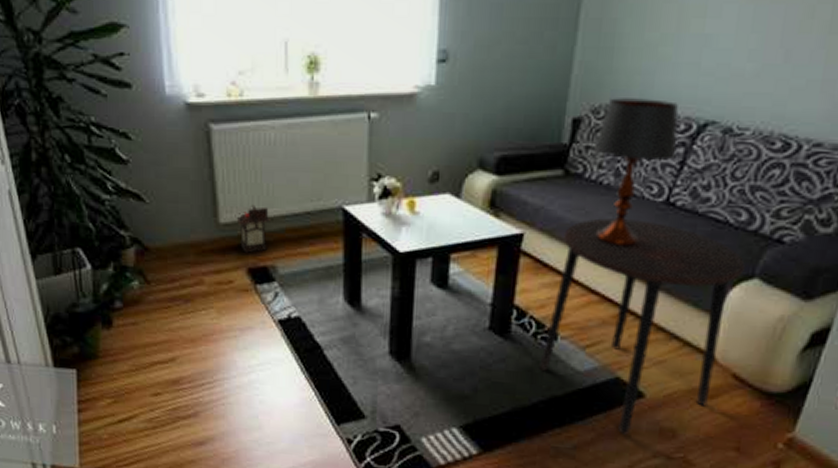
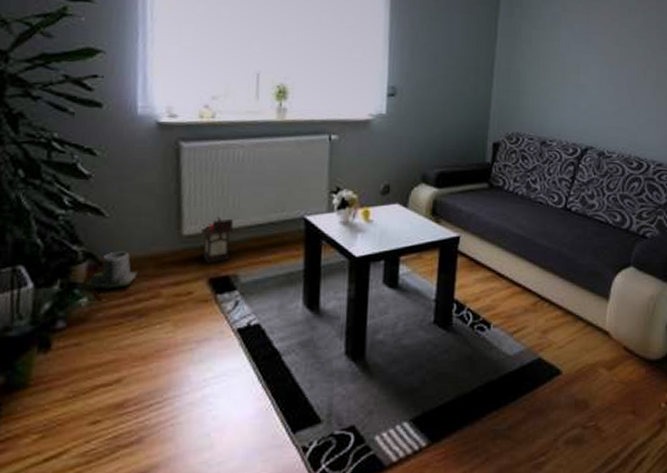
watering can: none [134,237,180,274] -> present [83,251,138,289]
side table: present [539,218,745,435] -> none [477,222,623,410]
table lamp: present [593,98,678,248] -> none [509,128,568,246]

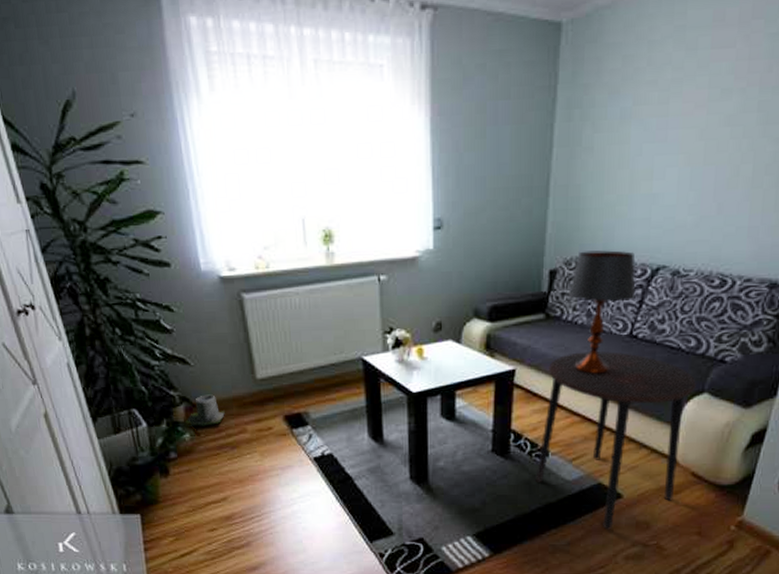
lantern: present [199,216,235,263] -> none [269,361,301,402]
side table: none [477,222,623,410] -> present [535,352,696,530]
table lamp: none [509,128,568,246] -> present [567,250,636,375]

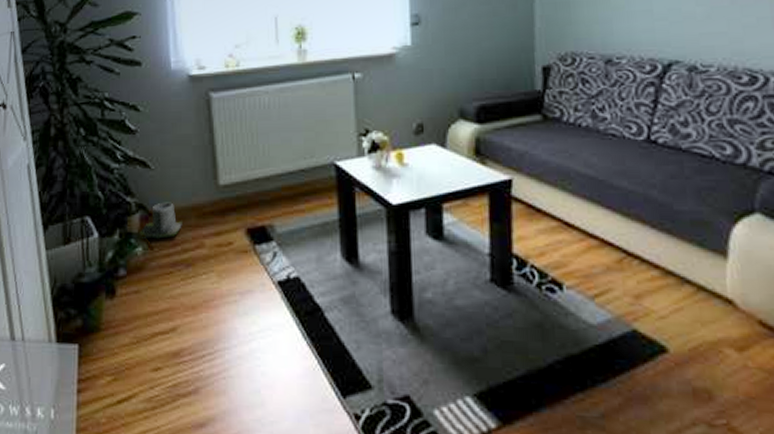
side table: present [535,352,696,530] -> none [548,159,743,399]
table lamp: present [567,250,636,375] -> none [566,44,648,188]

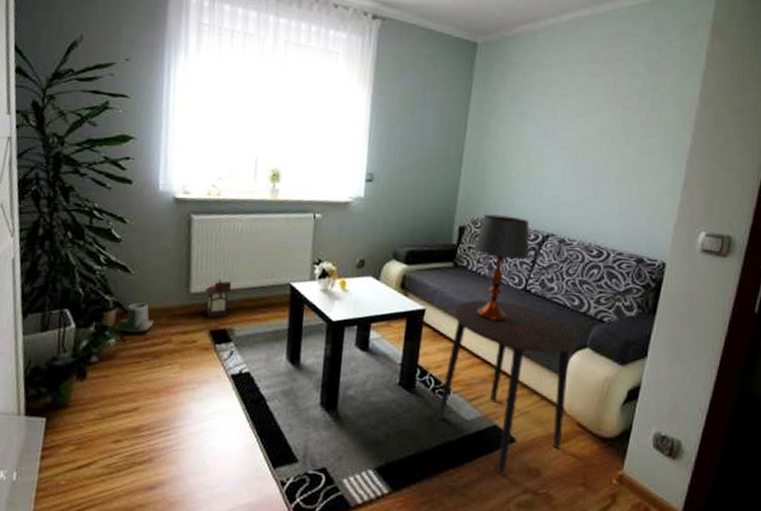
lantern: none [233,165,267,213] -> present [203,278,233,318]
side table: none [548,159,743,399] -> present [437,299,580,474]
table lamp: none [566,44,648,188] -> present [473,214,530,322]

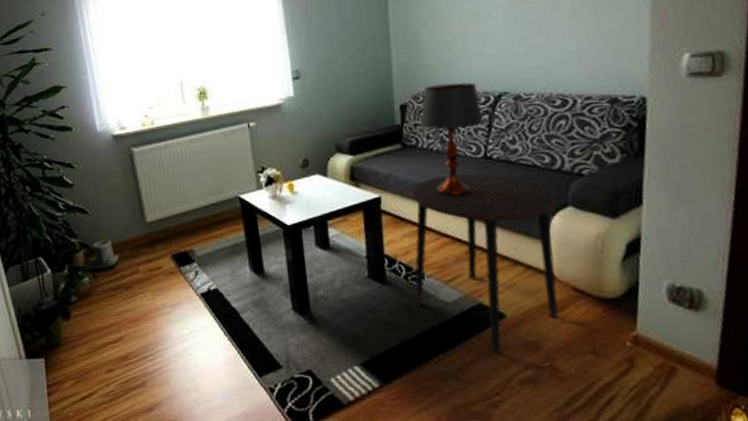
lantern: present [203,278,233,318] -> none [157,204,185,243]

